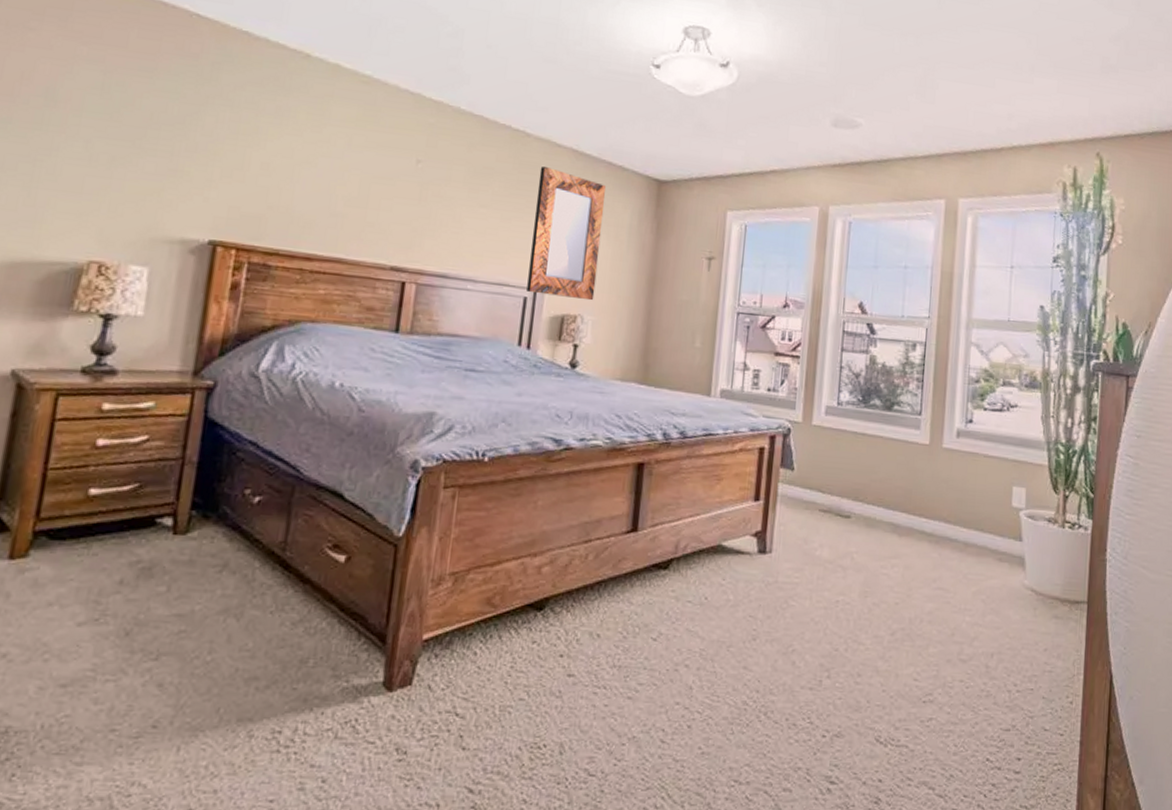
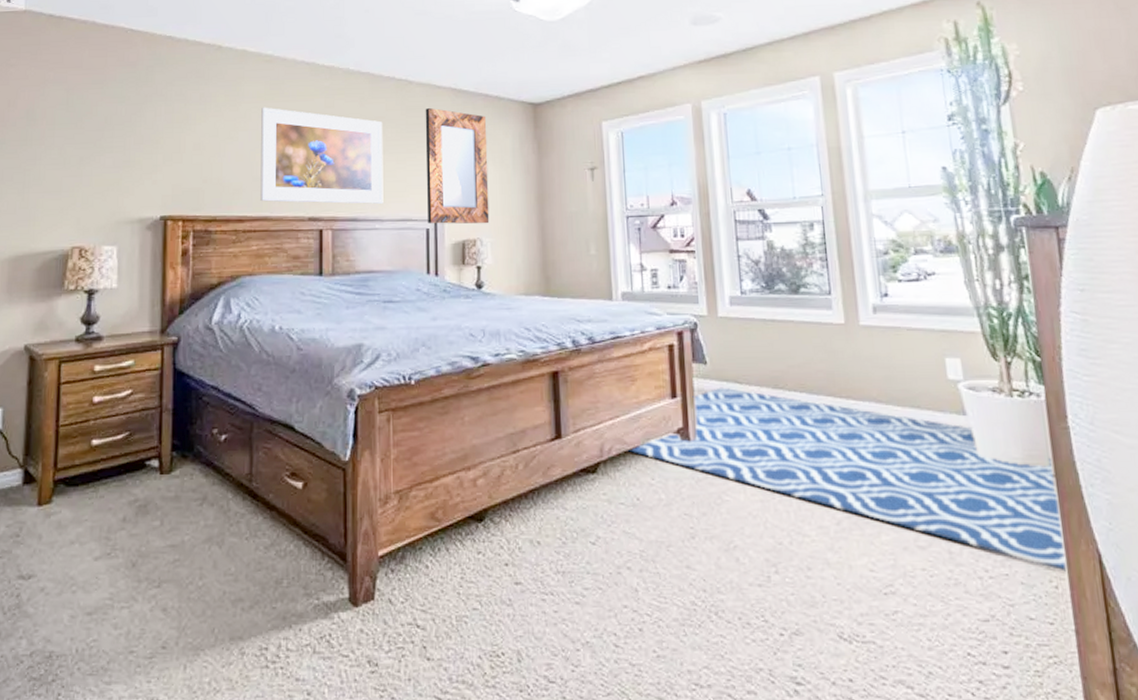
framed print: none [335,134,491,263] -> present [260,107,383,204]
rug: none [702,494,1087,689] -> present [627,387,1067,572]

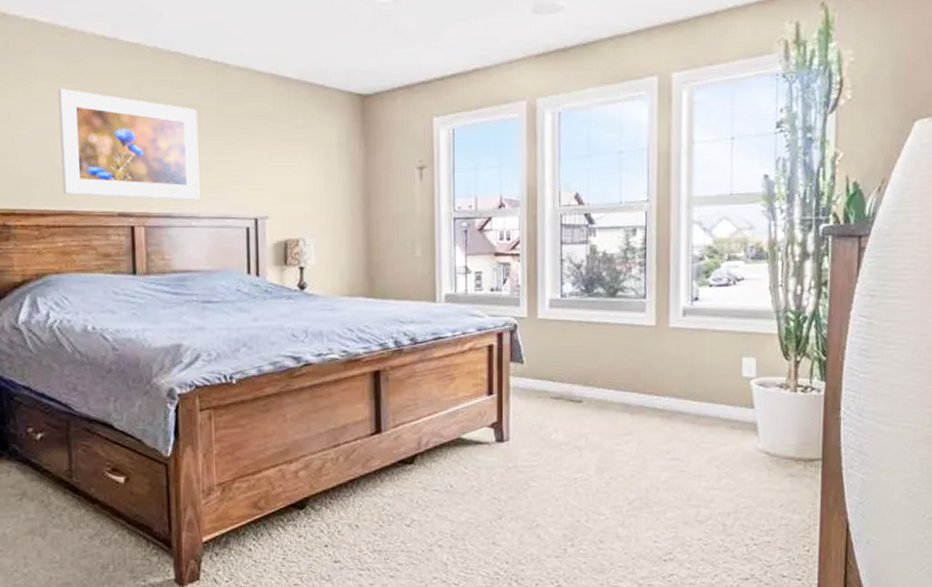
home mirror: present [425,107,490,224] -> none [243,95,313,224]
rug: present [627,387,1067,572] -> none [443,384,822,538]

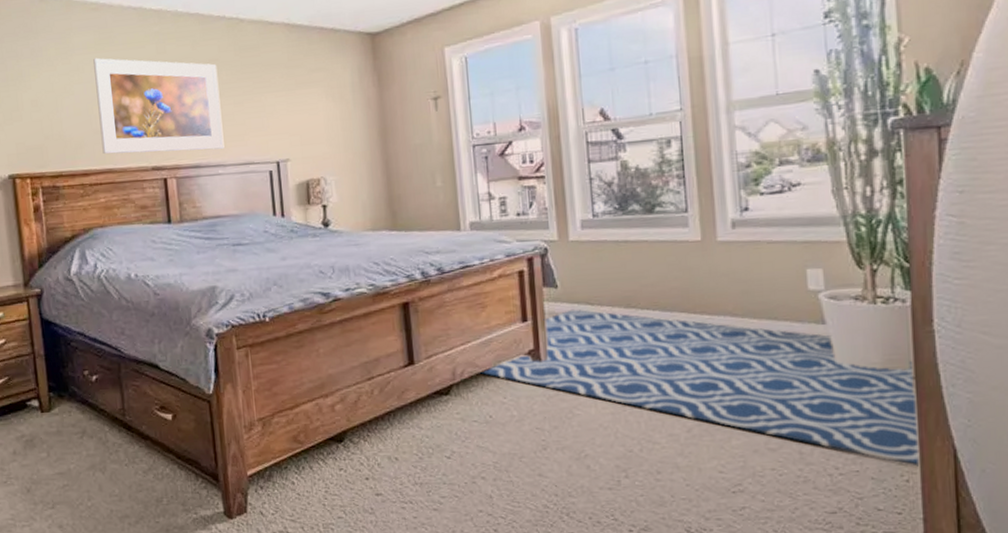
rug: none [443,384,822,538] -> present [479,309,920,467]

